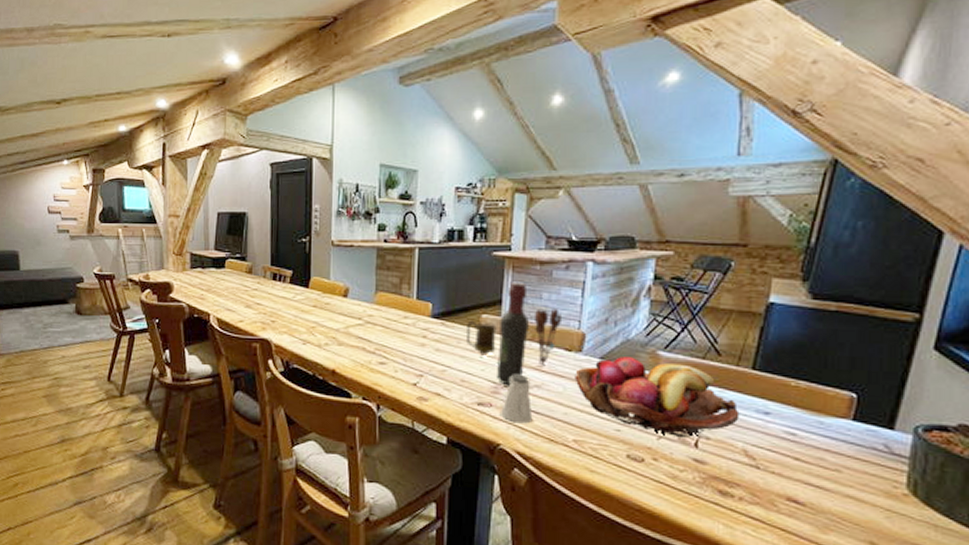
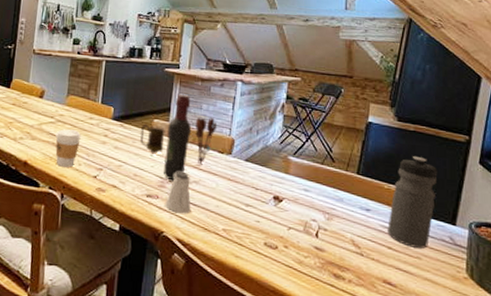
coffee cup: none [365,331,395,375] -> present [55,129,81,168]
fruit basket: present [575,357,740,437] -> none [225,160,348,229]
water bottle: none [794,344,870,459] -> present [387,156,438,249]

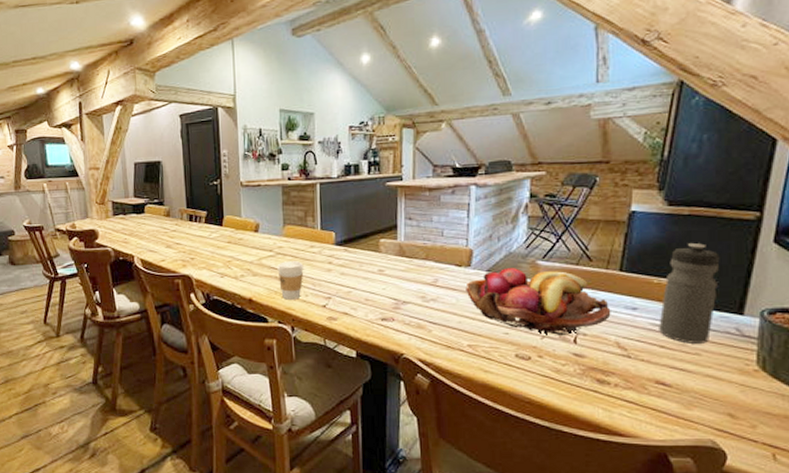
mug: present [140,123,165,154] -> none [366,245,395,276]
wine bottle: present [164,93,192,181] -> none [396,207,424,301]
saltshaker: present [165,171,191,214] -> none [402,290,431,334]
utensil holder: present [195,117,218,164] -> none [426,228,452,280]
fruit basket: none [225,160,348,229] -> present [465,268,611,335]

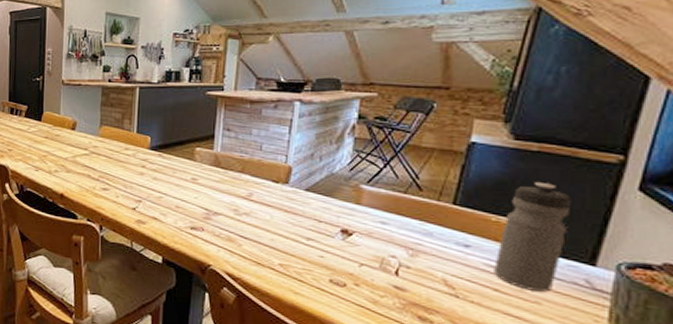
coffee cup: present [277,261,304,300] -> none [90,161,117,200]
fruit basket: present [465,268,611,335] -> none [281,189,440,266]

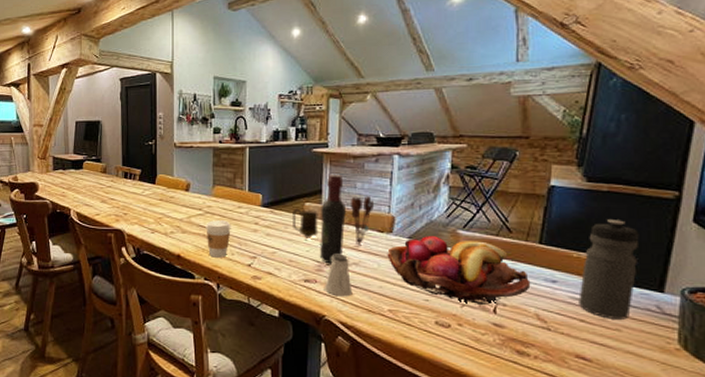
coffee cup: none [90,161,117,200] -> present [206,220,231,258]
mug: none [180,152,209,185] -> present [291,208,319,238]
wine bottle: none [209,118,240,213] -> present [320,174,347,264]
saltshaker: none [212,202,242,248] -> present [325,254,353,297]
utensil holder: none [243,143,271,194] -> present [350,195,375,245]
fruit basket: none [281,189,440,266] -> present [387,236,531,305]

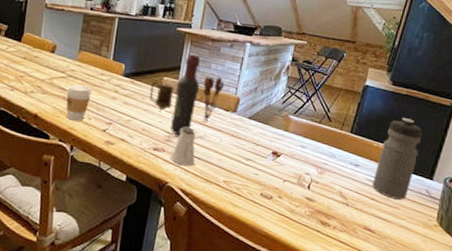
fruit basket: present [387,236,531,305] -> none [229,118,340,181]

